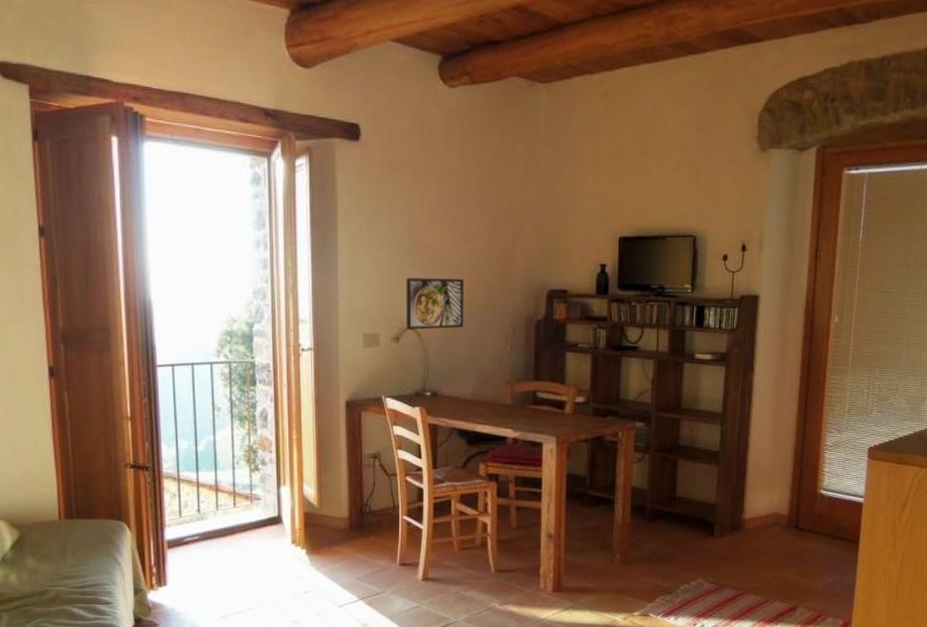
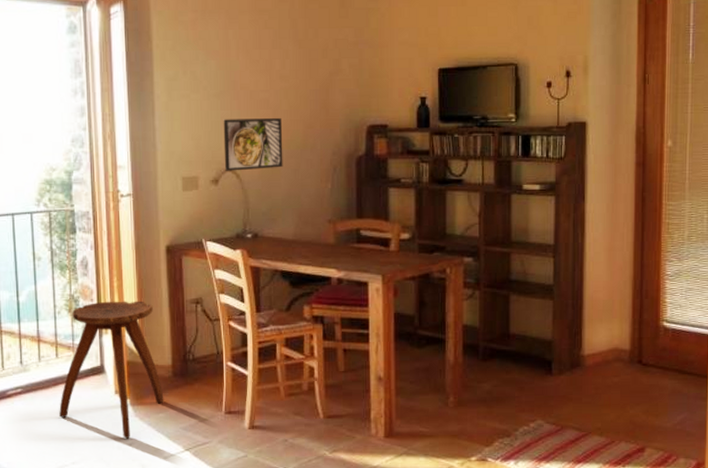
stool: none [236,453,340,587] -> present [59,301,164,439]

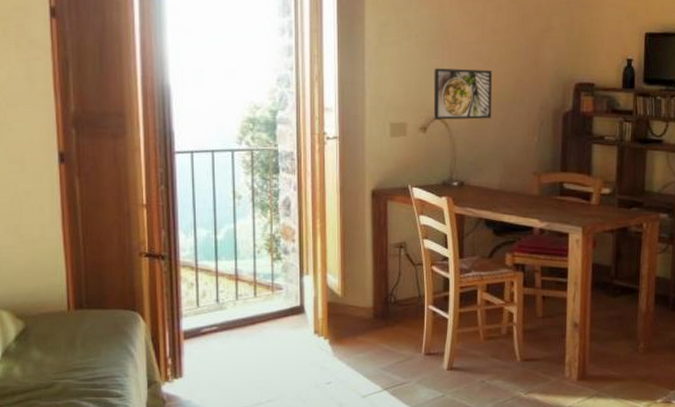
stool: present [59,301,164,439] -> none [256,242,364,378]

